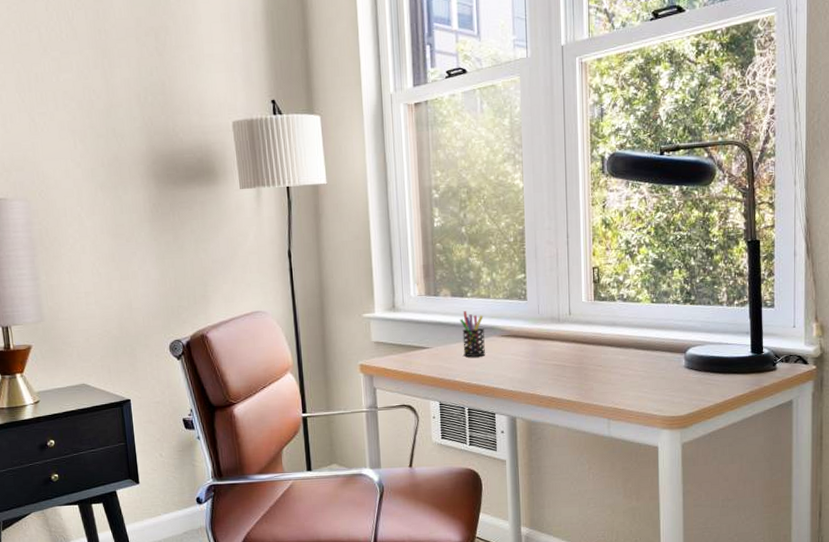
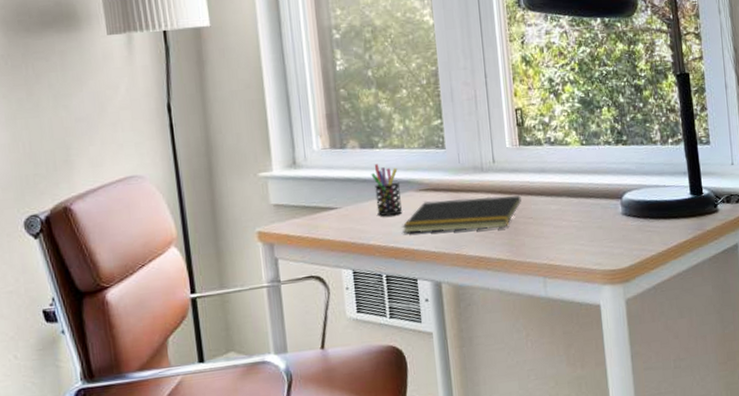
notepad: none [484,344,593,374] -> present [402,194,521,233]

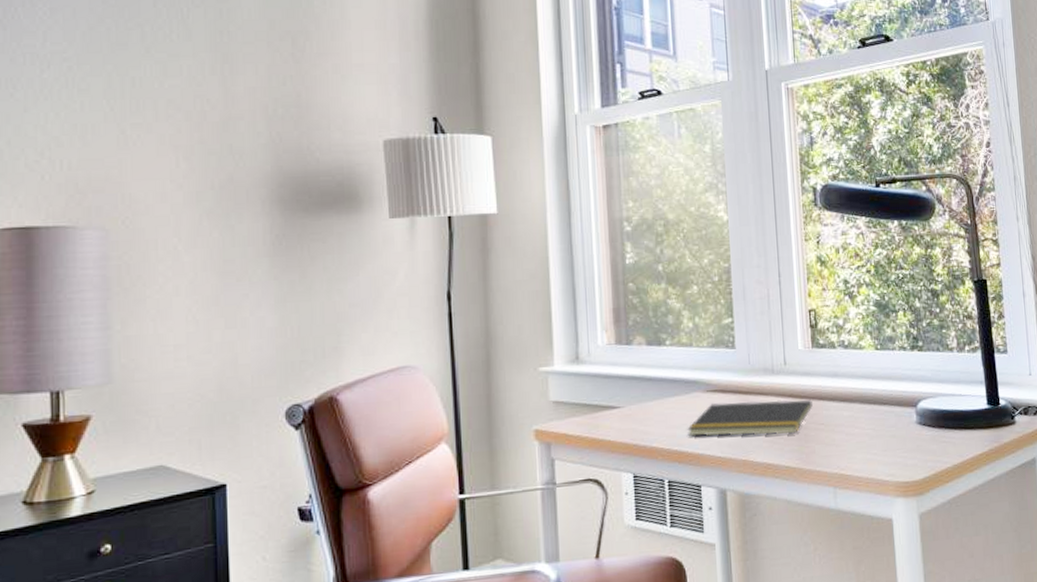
pen holder: present [371,164,403,216] -> none [657,362,689,417]

